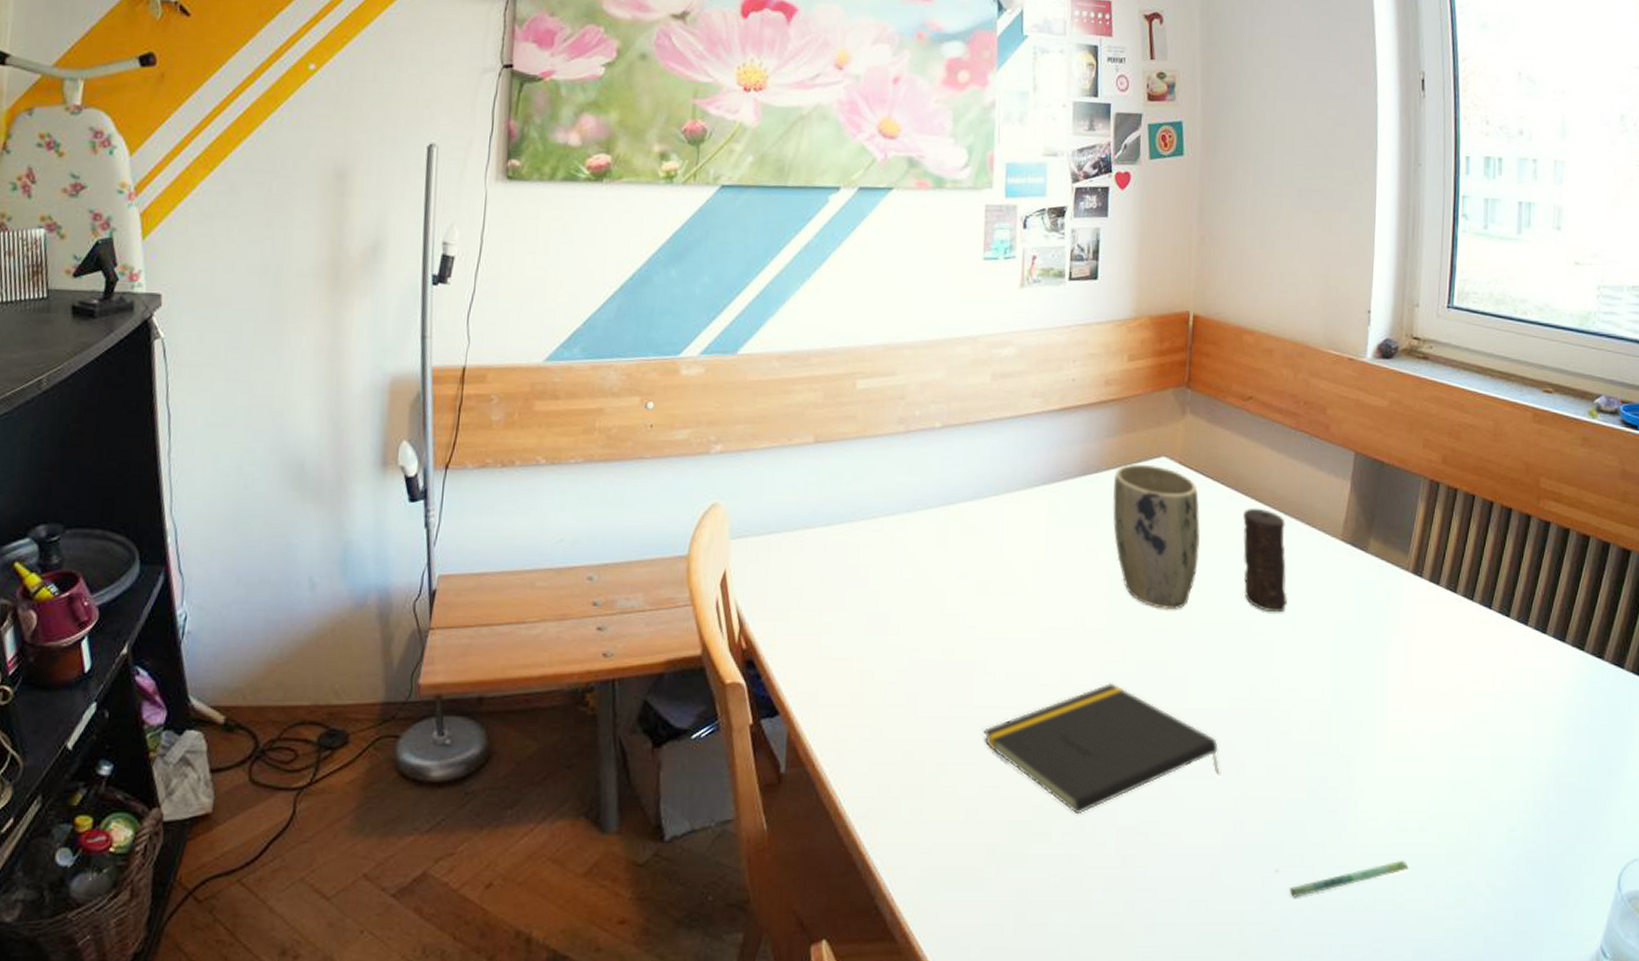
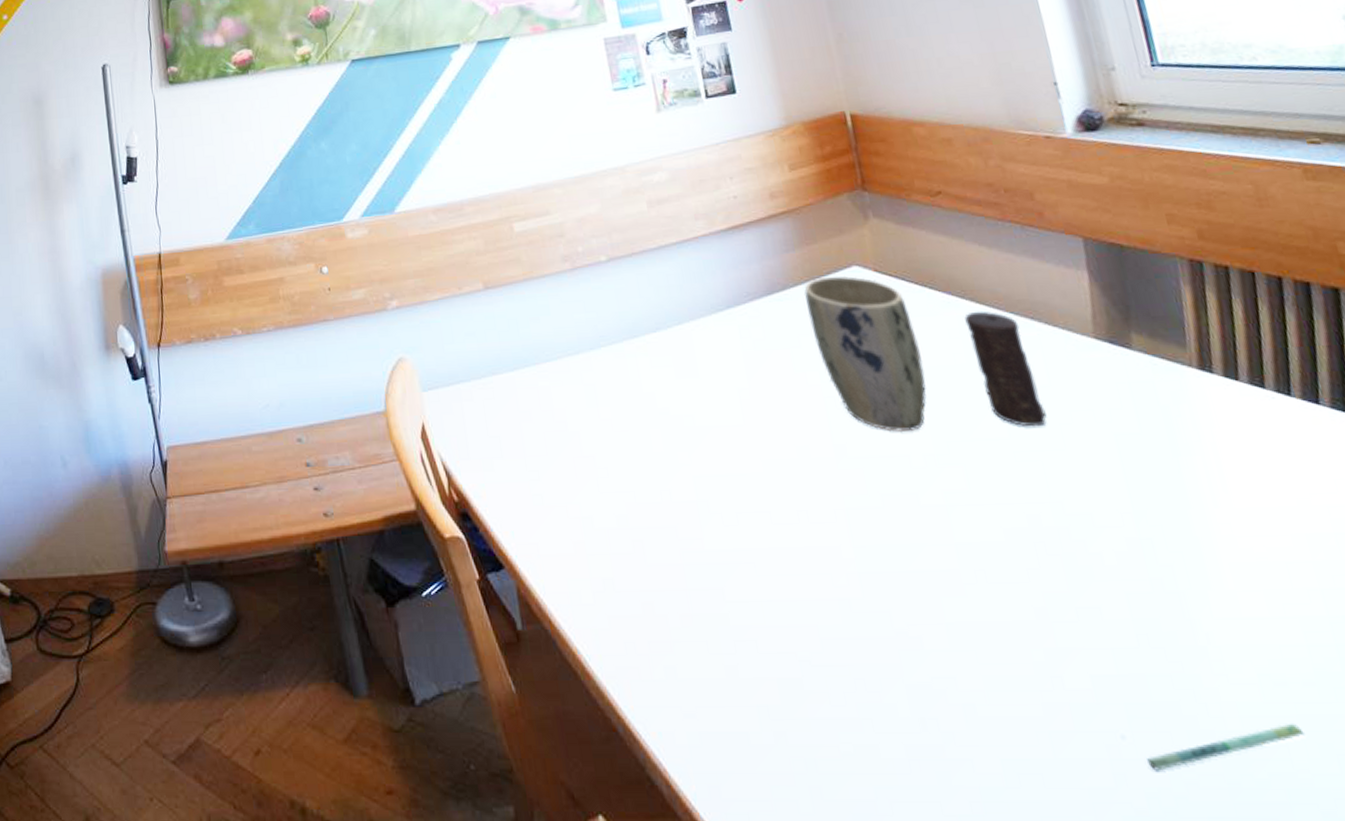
notepad: present [983,683,1221,815] -> none [723,518,1019,671]

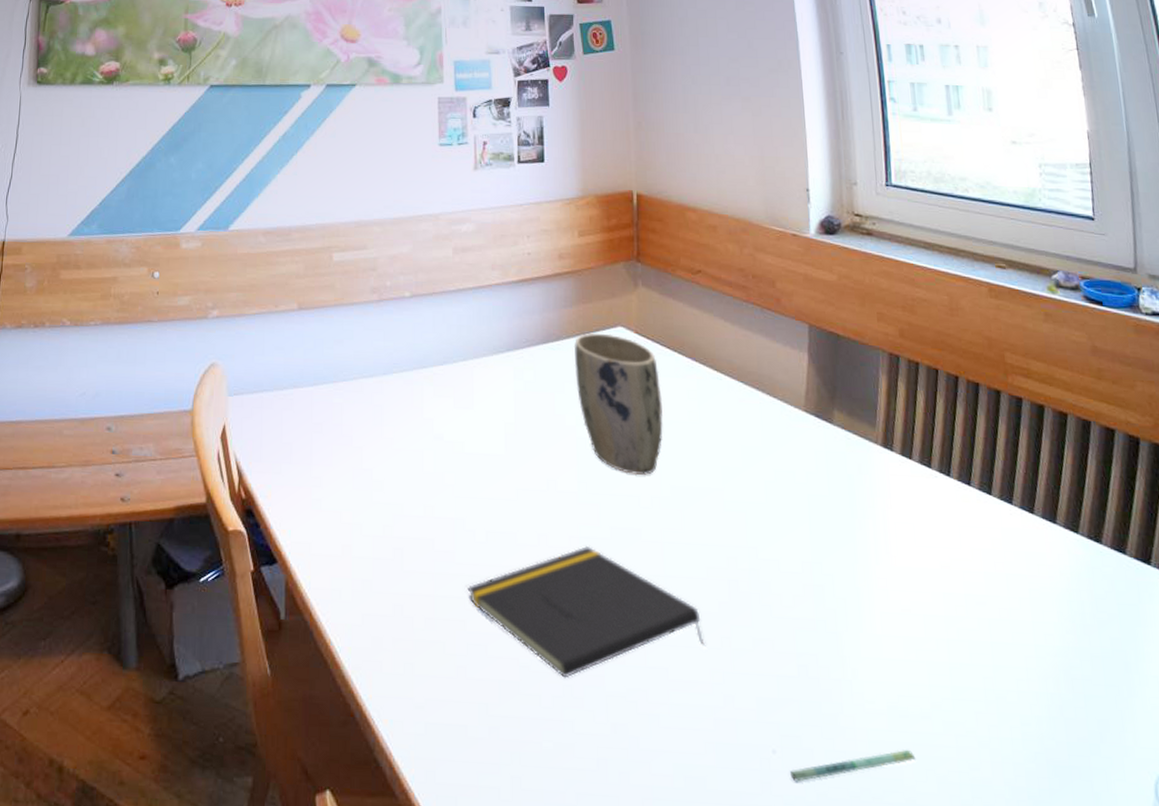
notepad: none [723,518,1019,671] -> present [467,546,706,679]
candle: present [964,311,1047,427] -> none [703,377,756,482]

